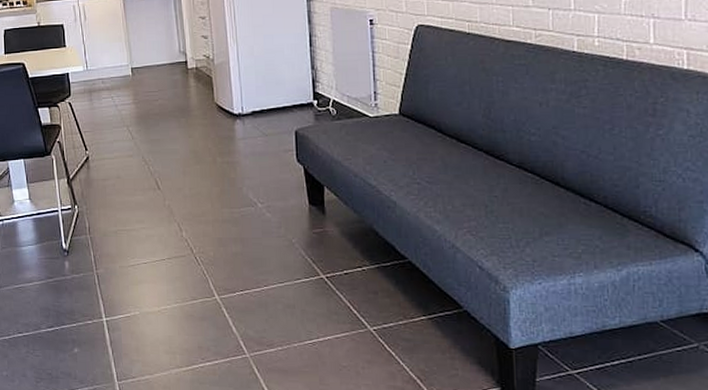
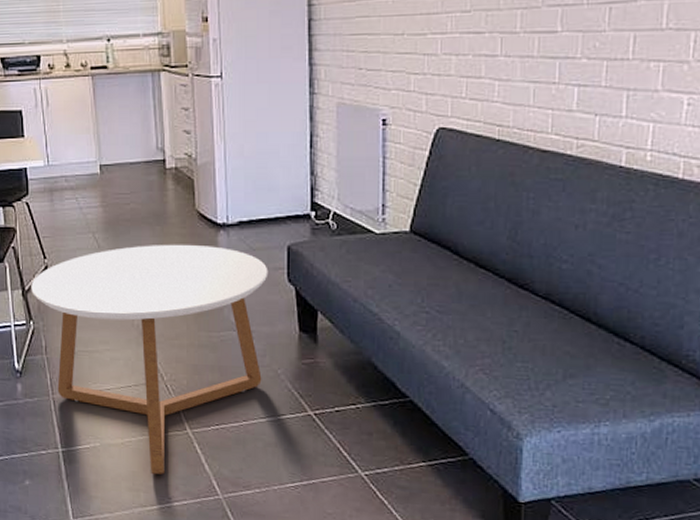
coffee table: none [75,133,280,338] -> present [31,244,269,475]

